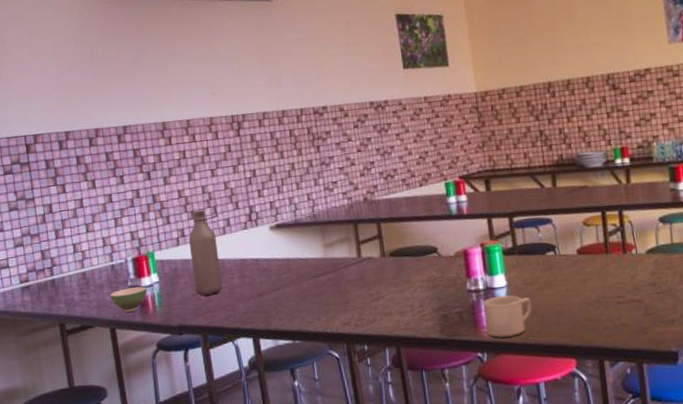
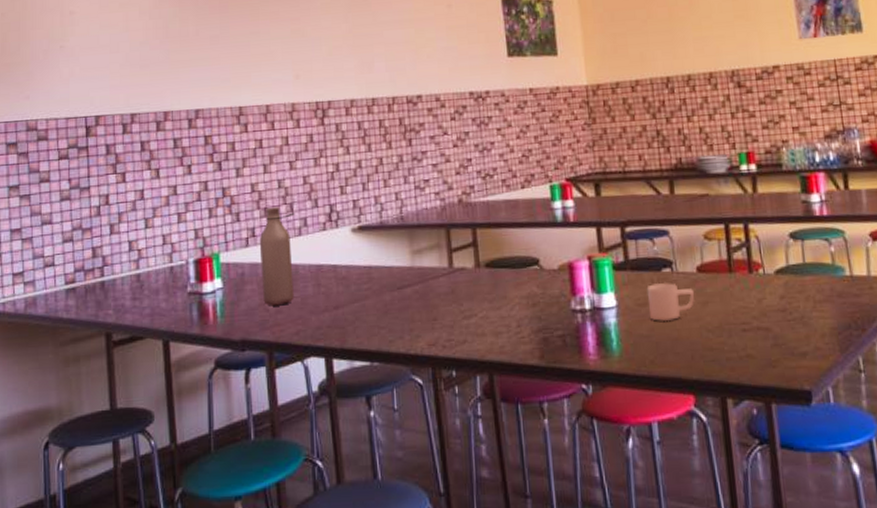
bowl: present [110,286,148,312] -> none [166,293,209,322]
mug: present [483,295,532,338] -> none [589,317,645,367]
mug: none [533,263,576,298] -> present [646,282,696,322]

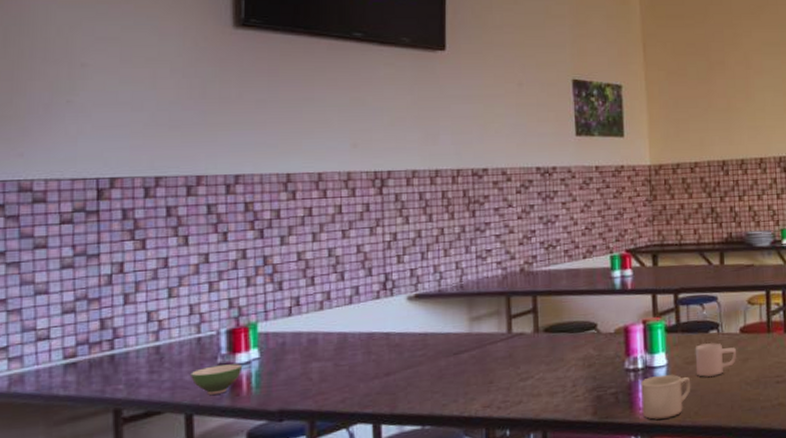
bowl: none [166,293,209,322] -> present [191,364,243,395]
water bottle: present [259,206,295,306] -> none [304,275,346,375]
mug: none [589,317,645,367] -> present [641,374,691,420]

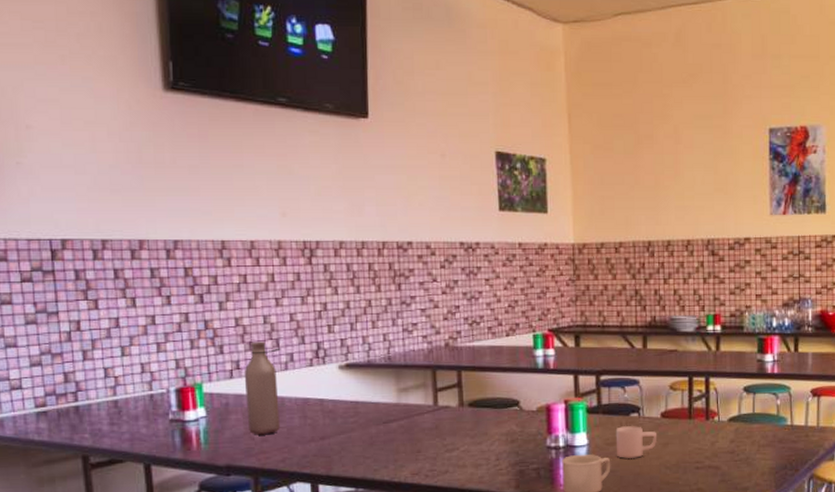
bowl: present [191,364,243,395] -> none [146,420,192,448]
water bottle: none [304,275,346,375] -> present [244,341,281,435]

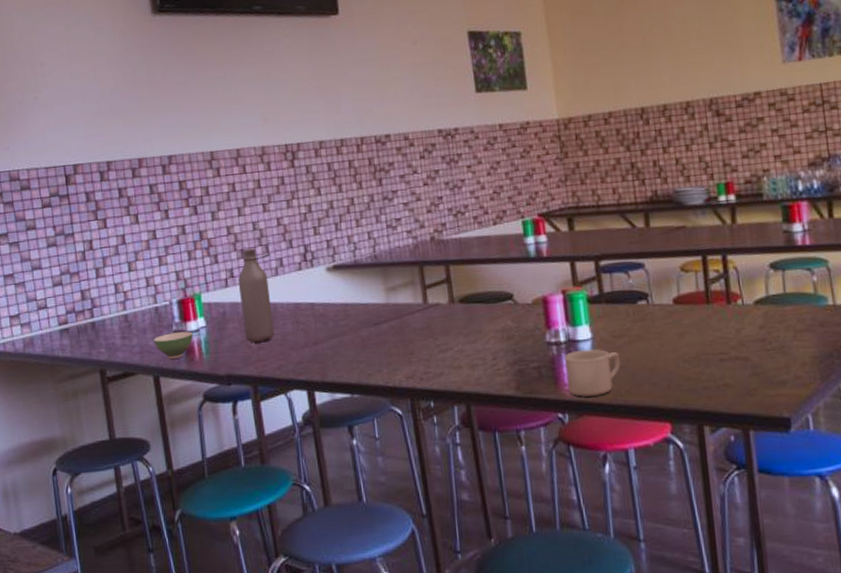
bowl: none [146,420,192,448] -> present [153,331,194,359]
mug: present [615,425,658,460] -> none [622,314,672,353]

